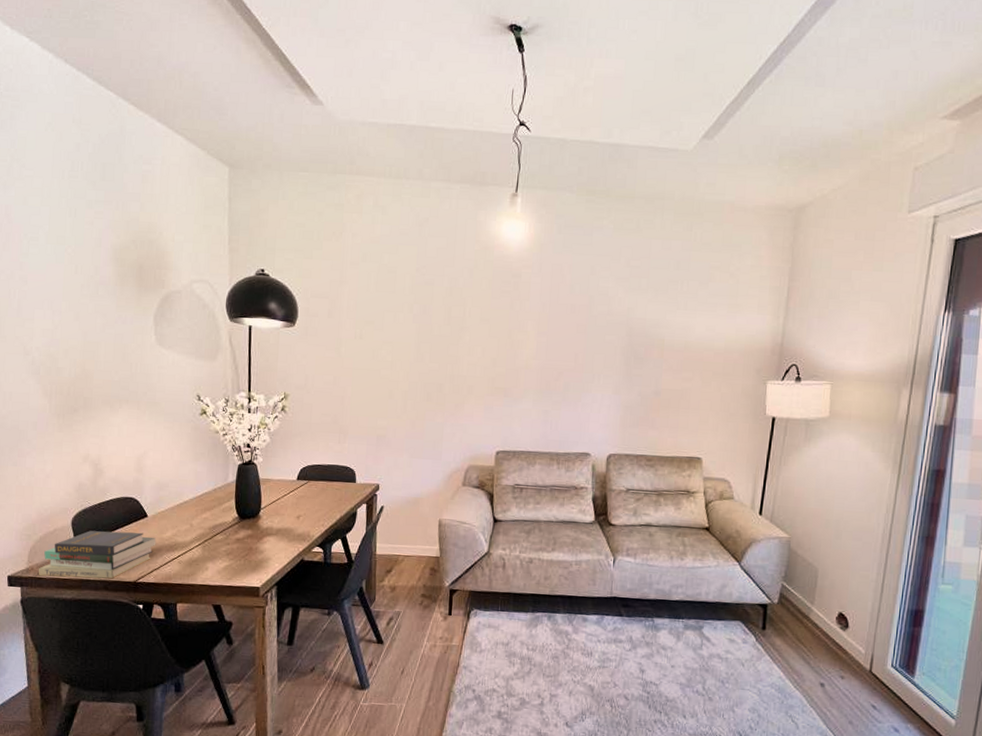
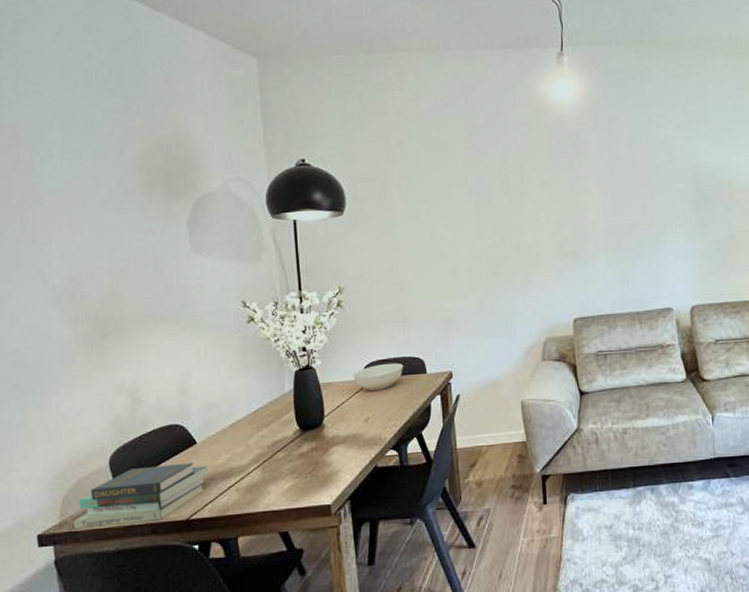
bowl: none [289,468,335,493] -> present [353,362,403,392]

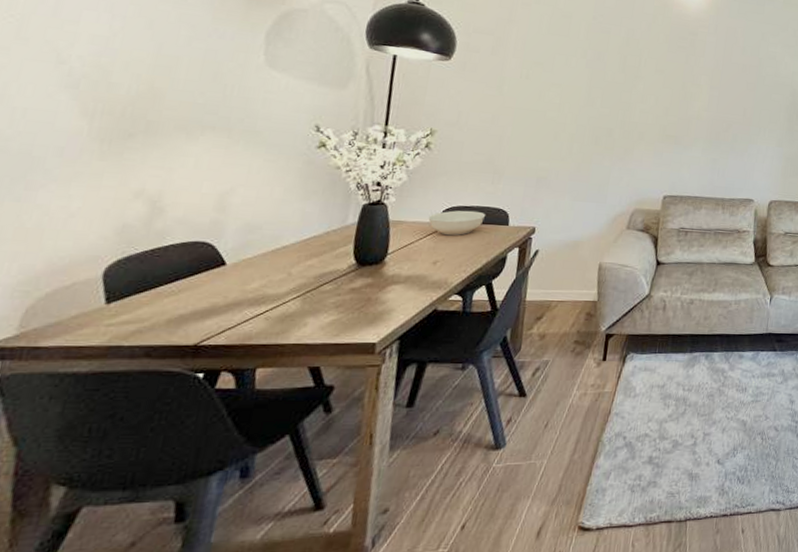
books: present [73,462,209,530] -> none [35,283,236,346]

